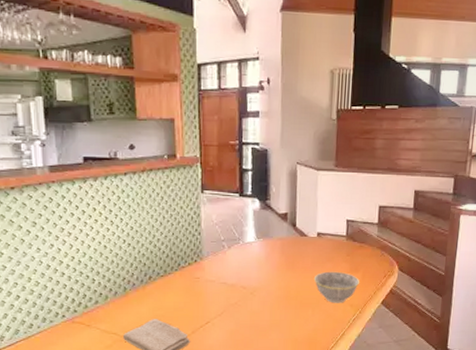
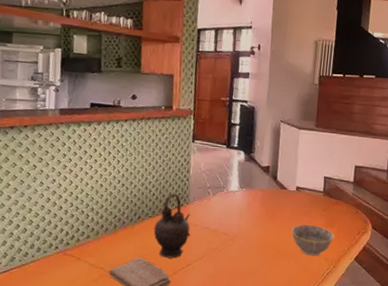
teapot: none [167,249,207,317] -> present [153,193,191,258]

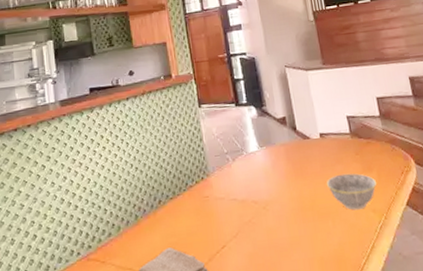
teapot: present [153,193,191,258] -> none [177,166,219,243]

